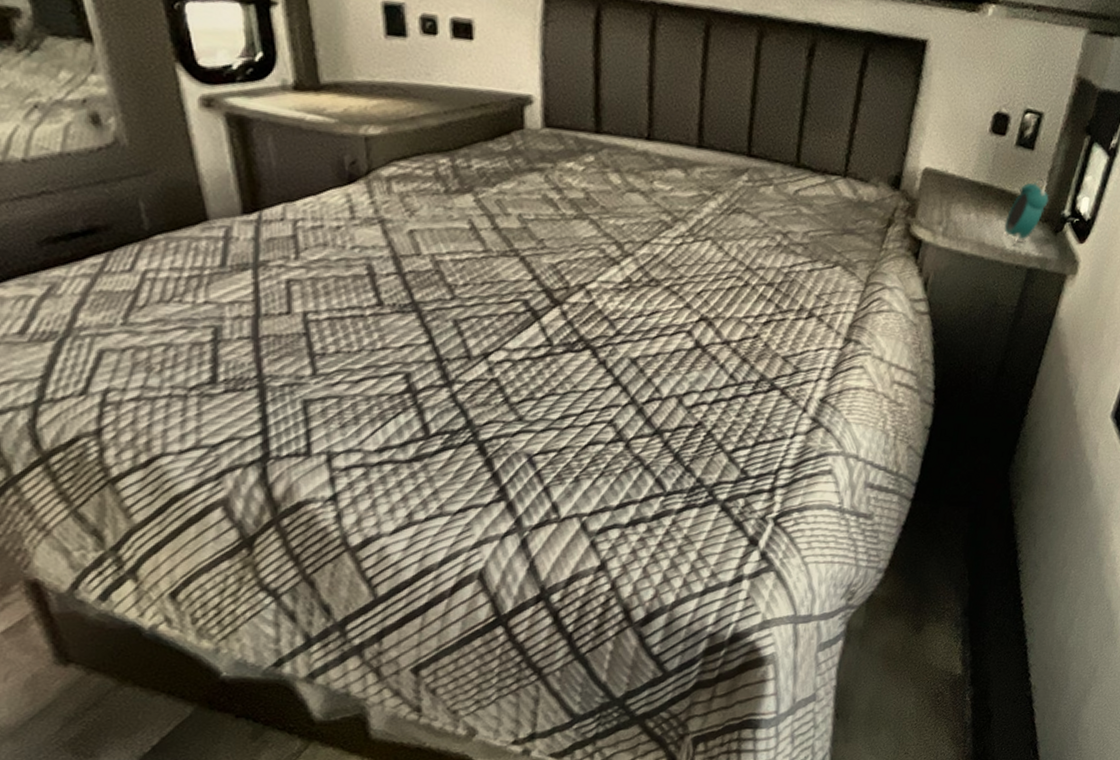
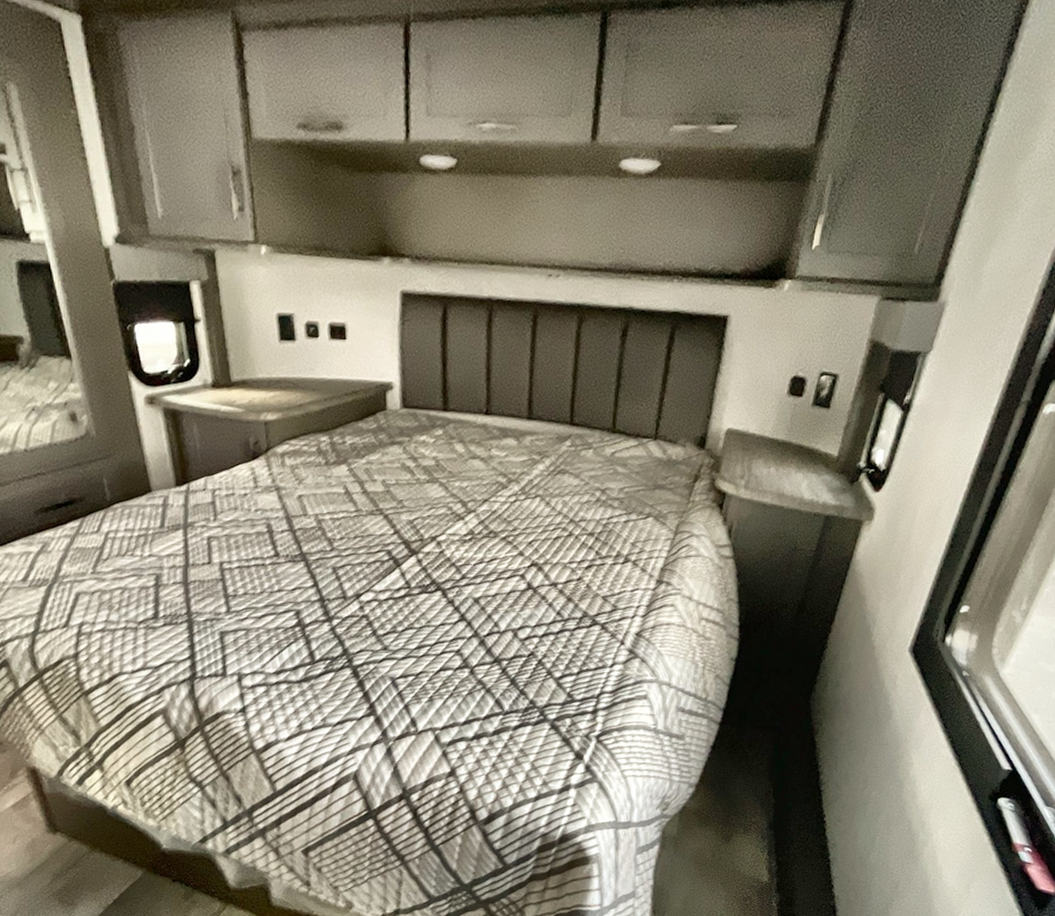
alarm clock: present [1004,177,1049,245] -> none [802,433,845,495]

